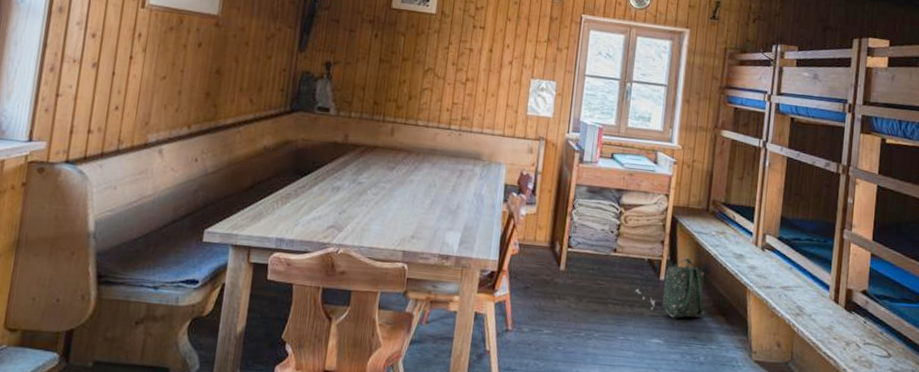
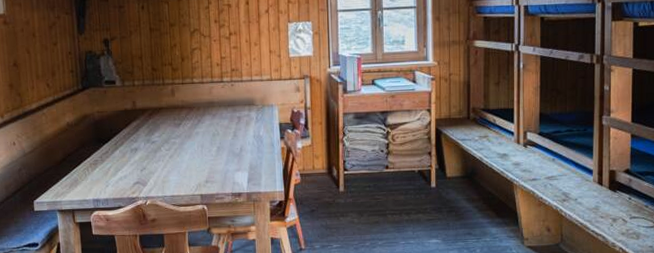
backpack: present [635,258,705,319] -> none [410,164,476,220]

